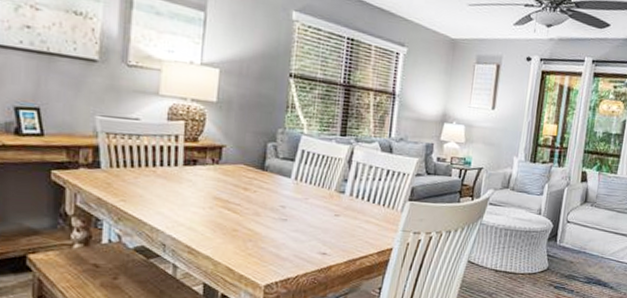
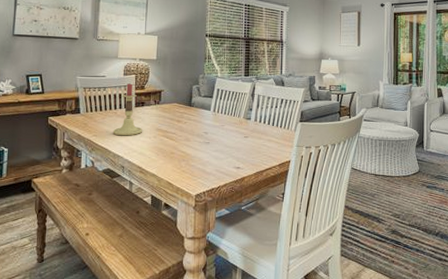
candlestick: none [151,132,194,205] -> present [113,83,143,136]

